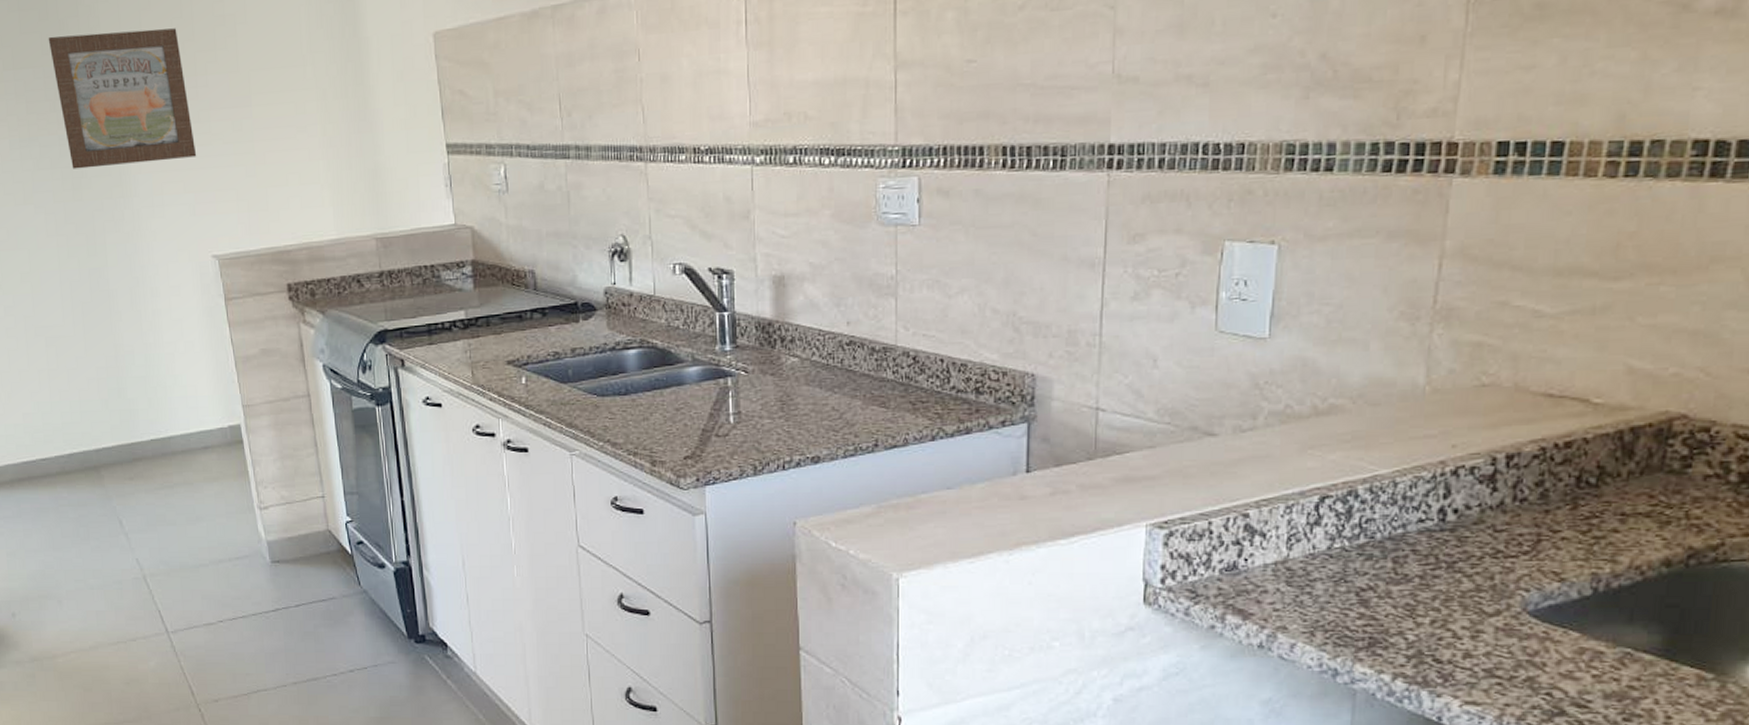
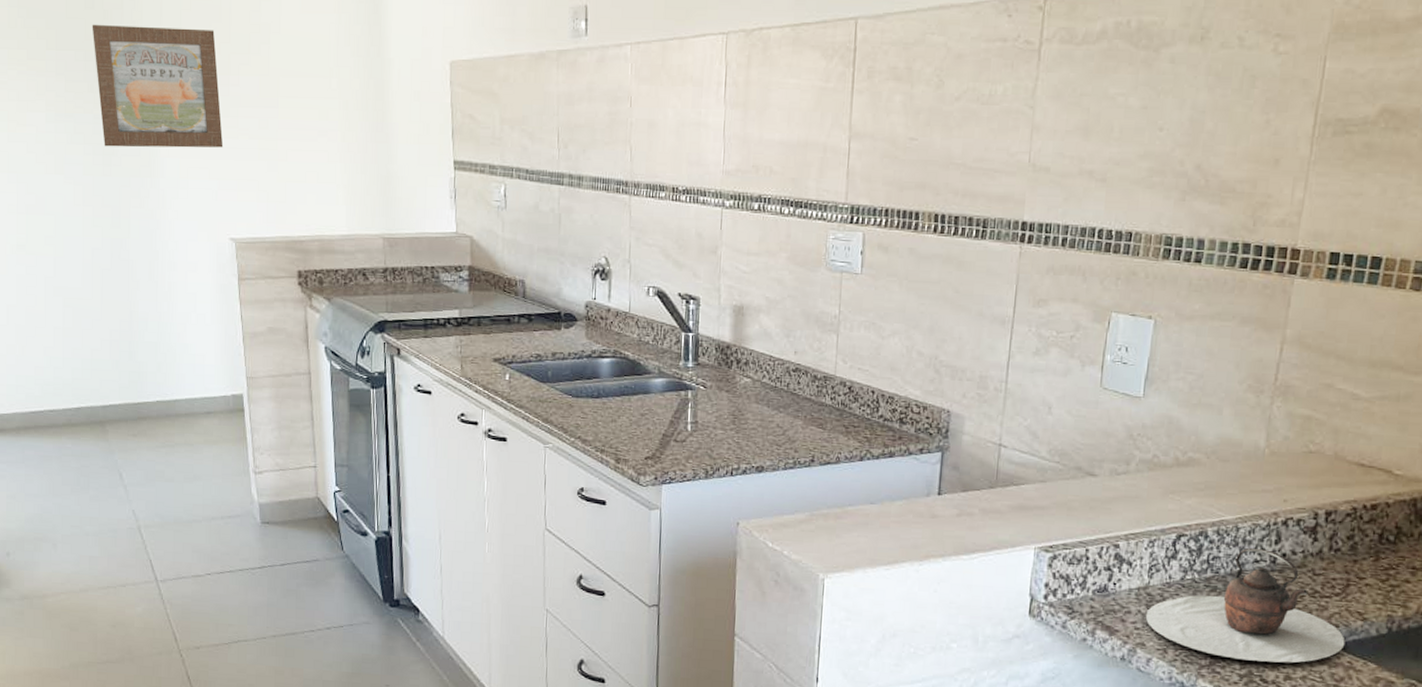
teapot: none [1286,506,1539,638] -> present [1145,548,1345,664]

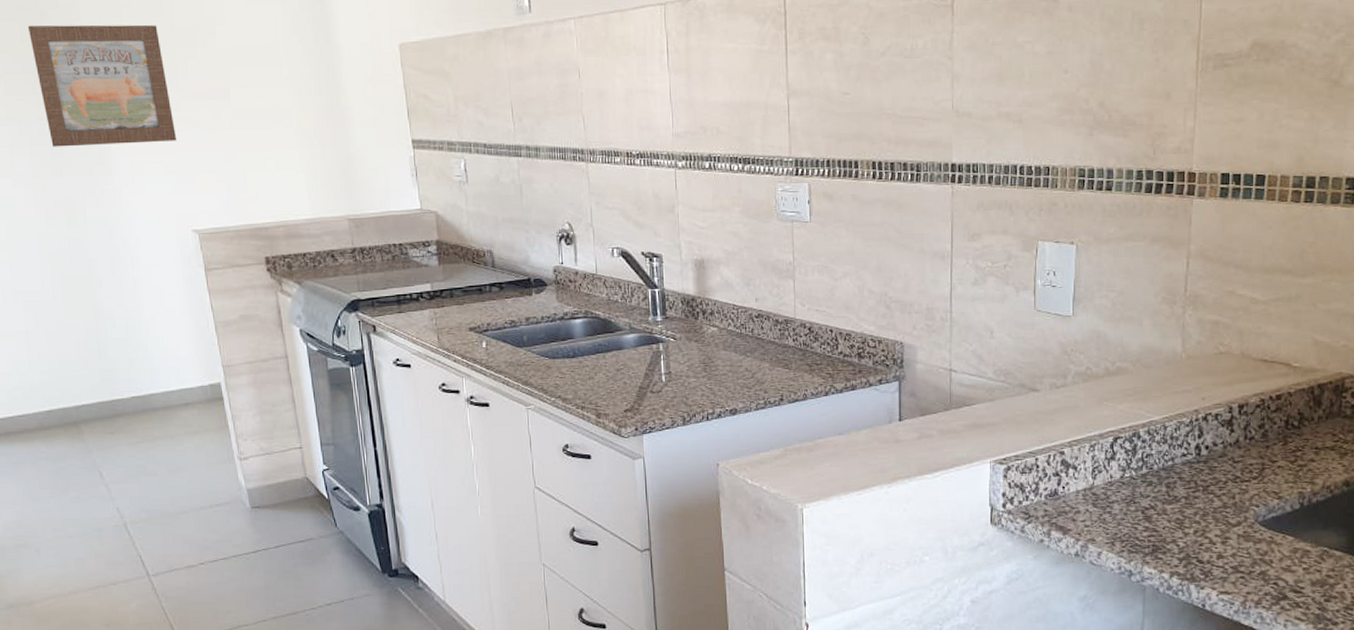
teapot: present [1145,548,1345,664] -> none [1093,444,1266,545]

